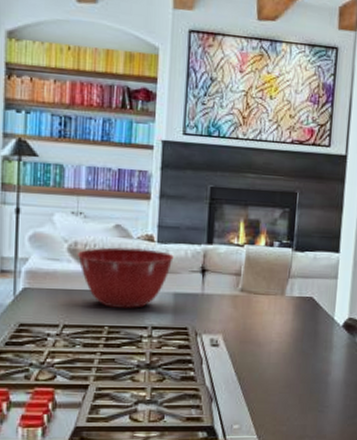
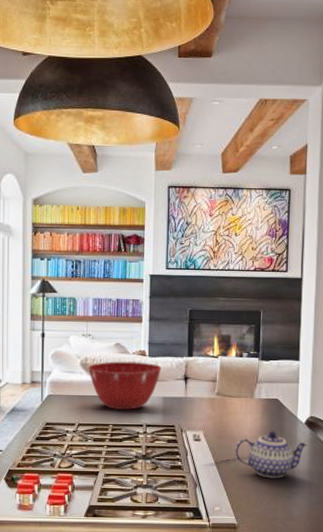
teapot: none [259,335,345,390] -> present [235,431,308,478]

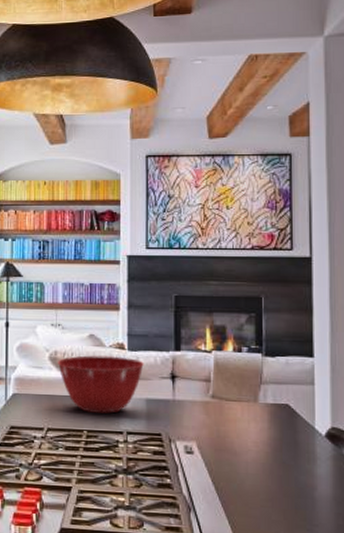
teapot: present [235,431,308,478] -> none [237,444,331,505]

